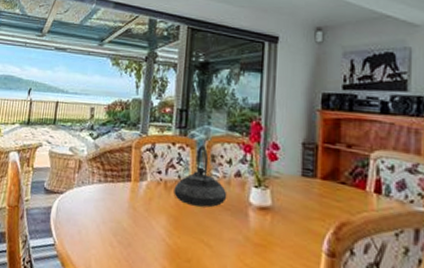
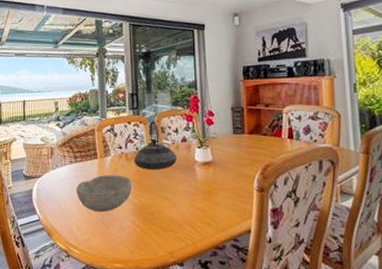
bowl: none [101,202,169,249] -> present [76,175,133,212]

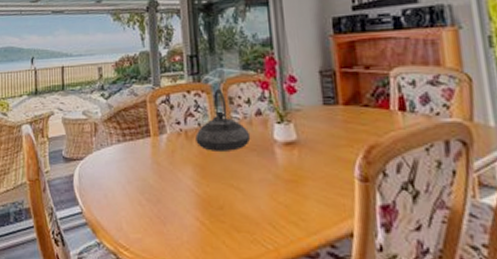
bowl: present [76,175,133,212] -> none [126,157,195,205]

